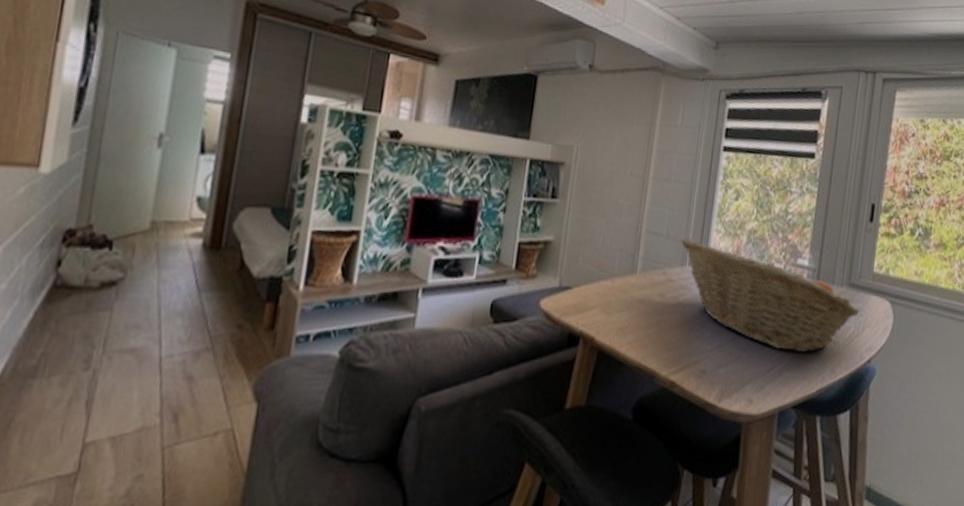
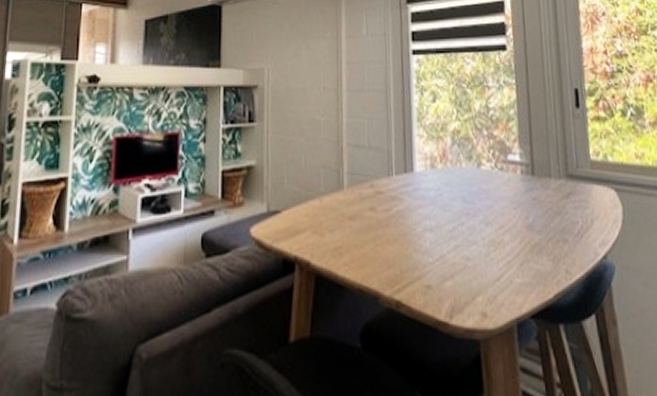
fruit basket: present [680,238,860,353] -> none [383,147,585,255]

